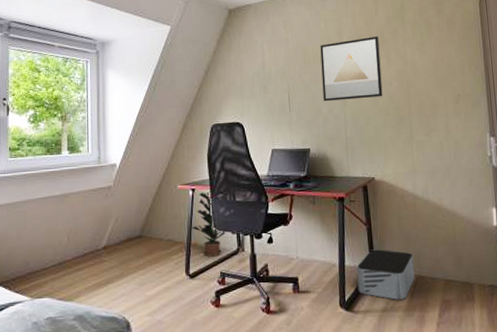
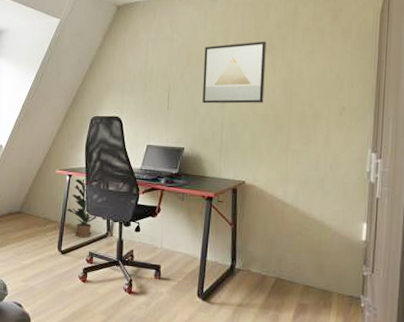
storage bin: present [356,249,415,300] -> none [216,248,275,298]

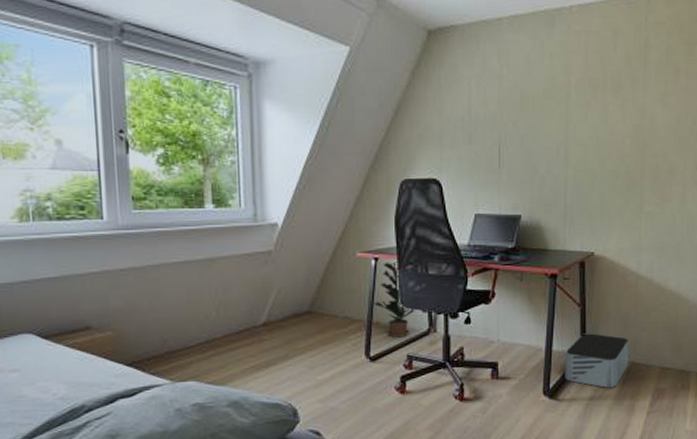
wall art: present [202,41,266,104] -> none [541,79,614,159]
storage bin: none [216,248,275,298] -> present [565,333,630,388]

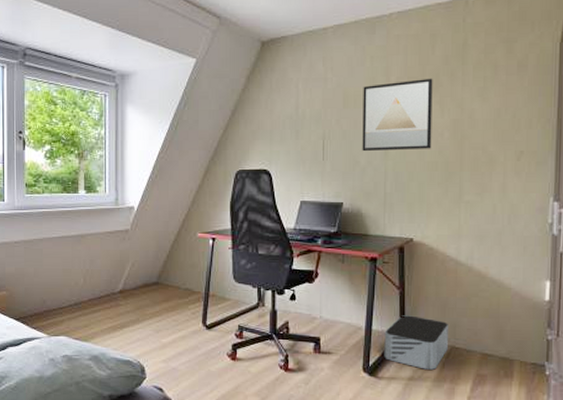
potted plant: present [374,261,416,338] -> none [211,242,247,310]
wall art: none [541,79,614,159] -> present [362,78,433,152]

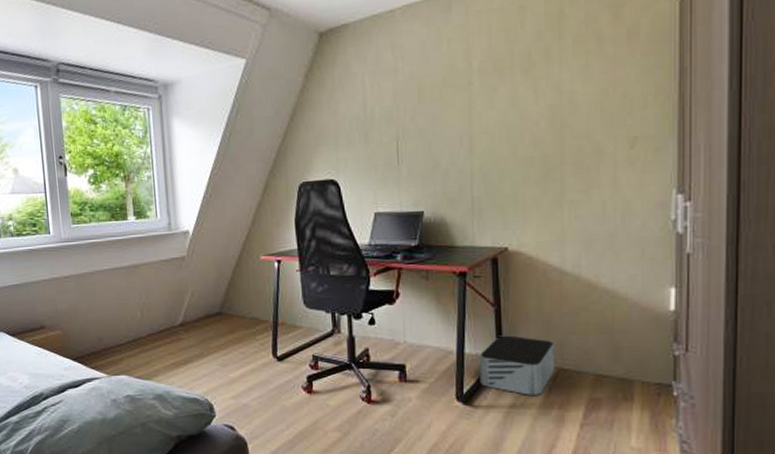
wall art: present [362,78,433,152] -> none [440,58,525,151]

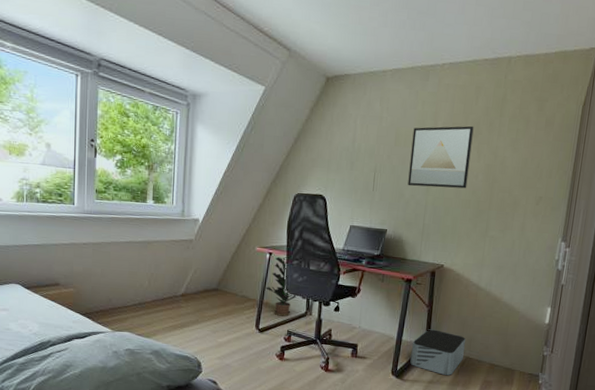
potted plant: none [279,263,320,338] -> present [266,256,298,317]
wall art: none [440,58,525,151] -> present [408,125,474,189]

